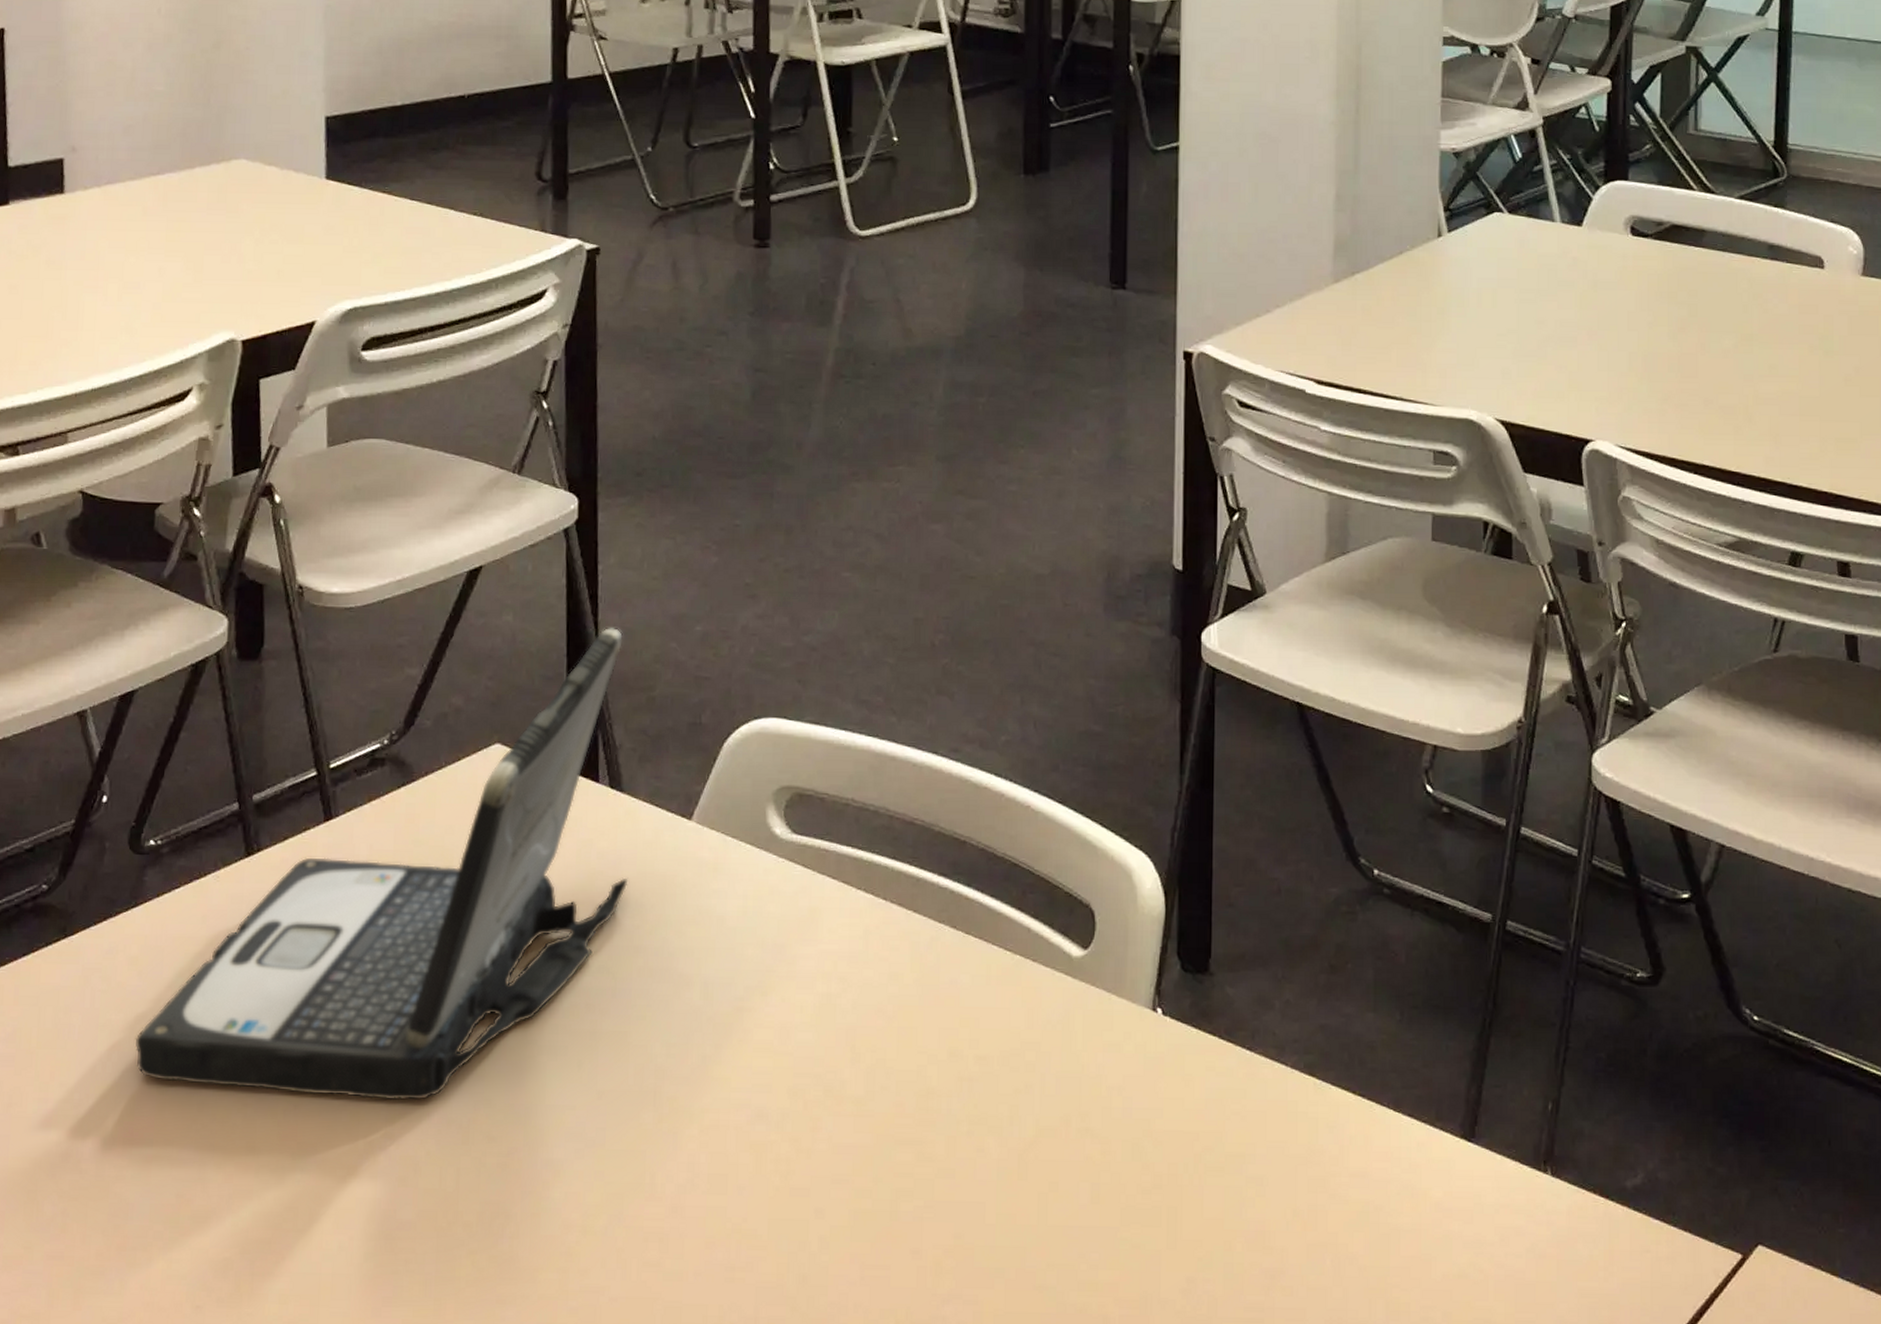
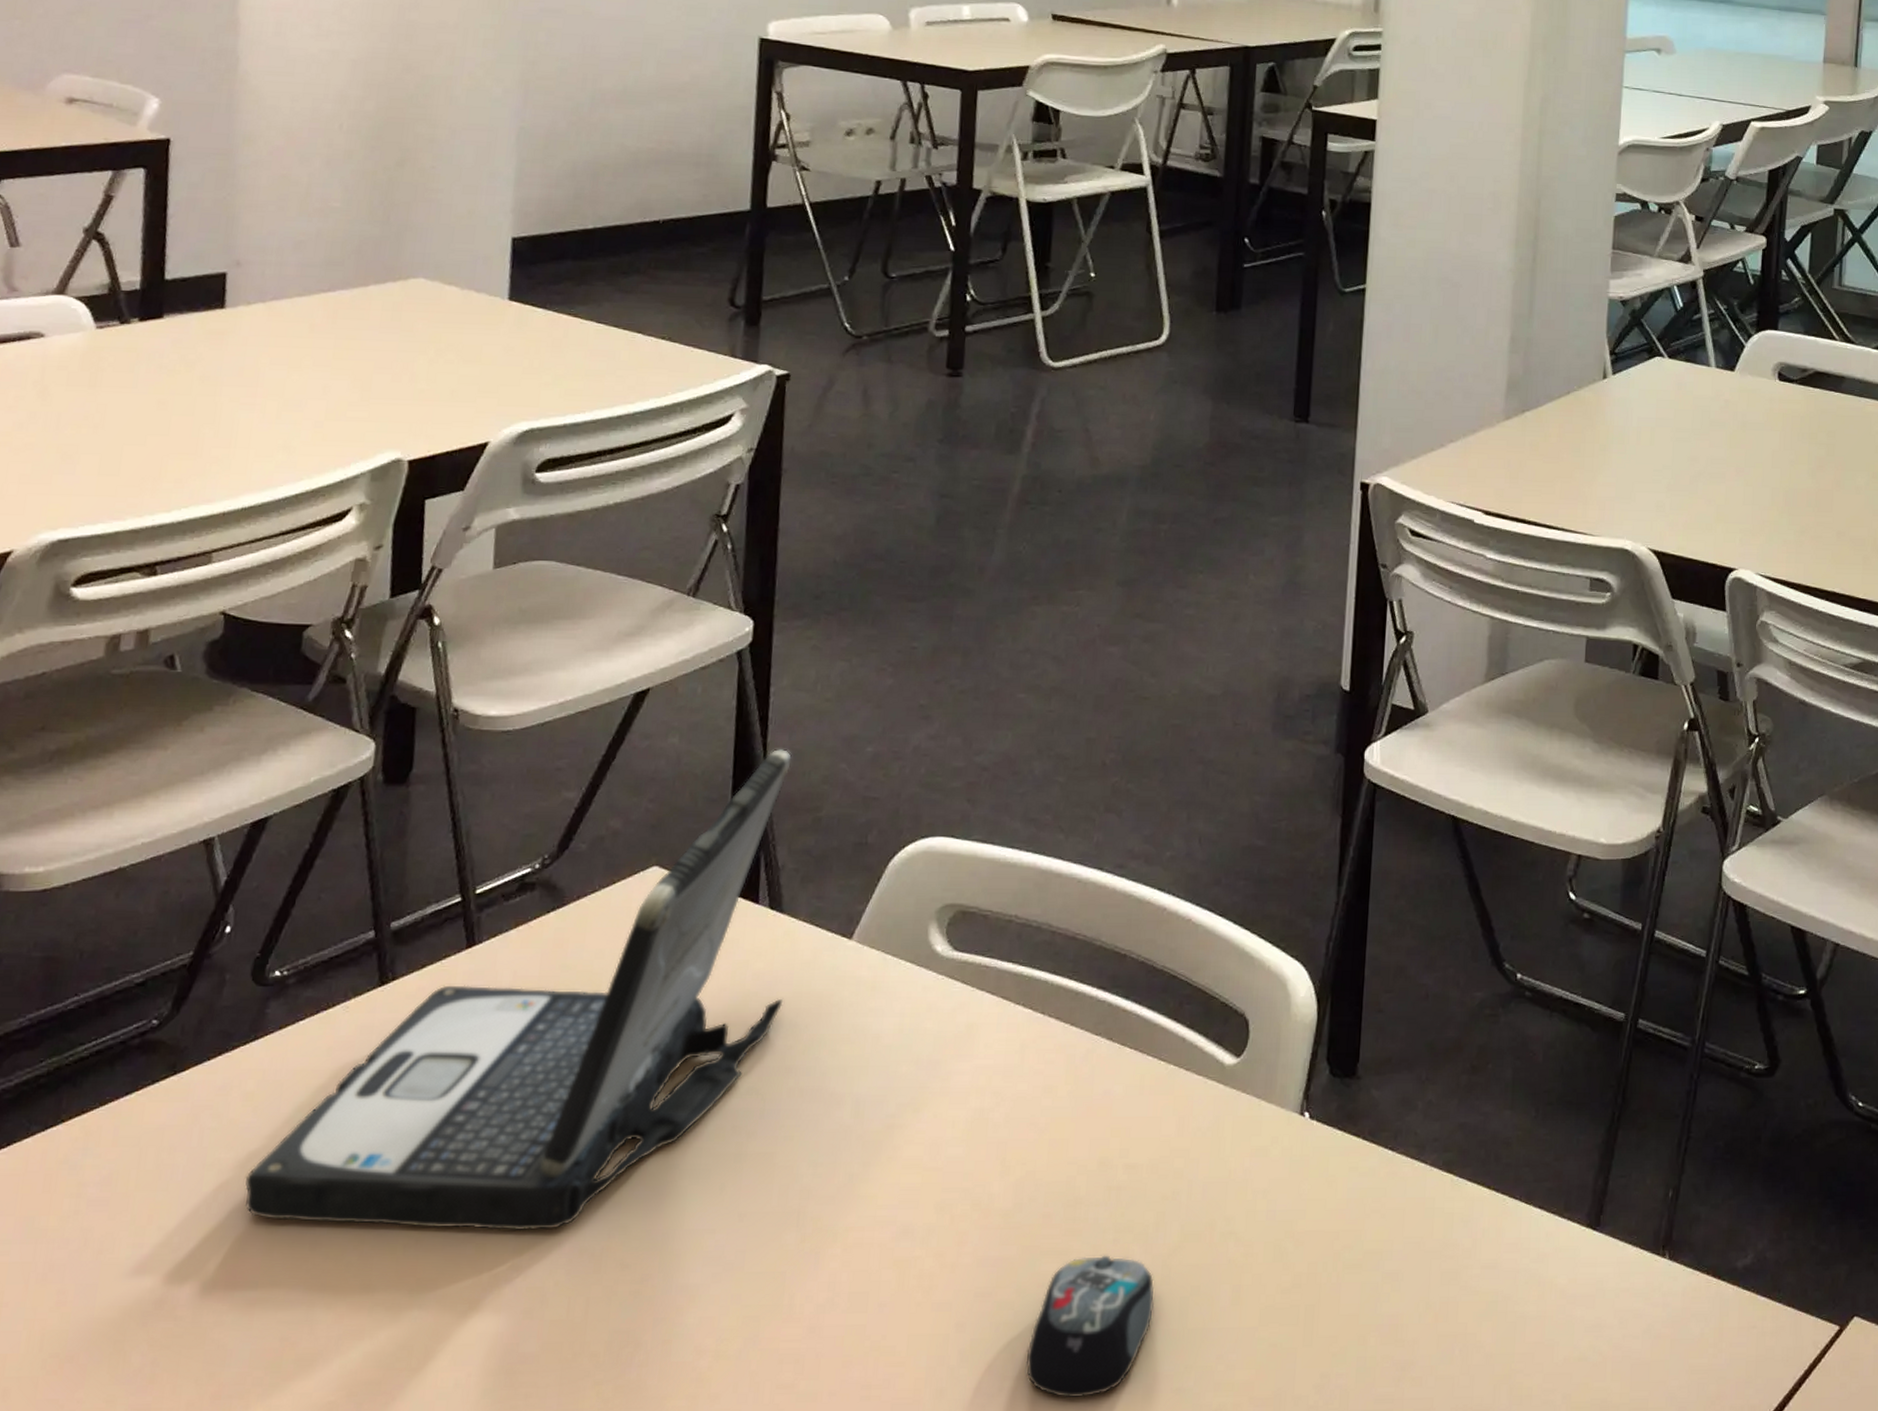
computer mouse: none [886,1147,1012,1291] -> present [1026,1255,1154,1398]

